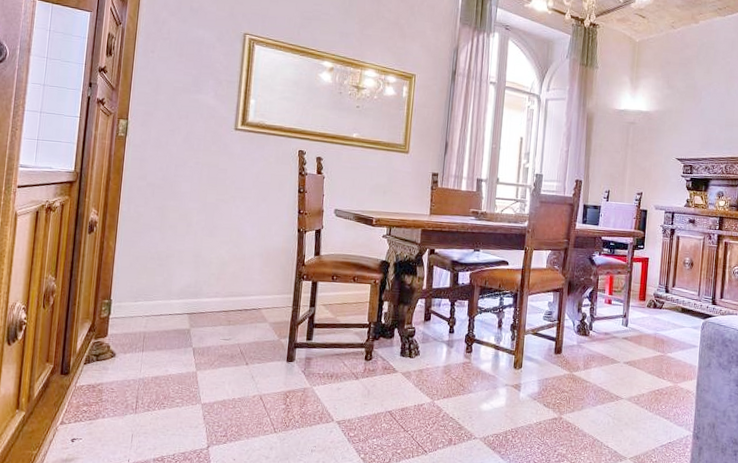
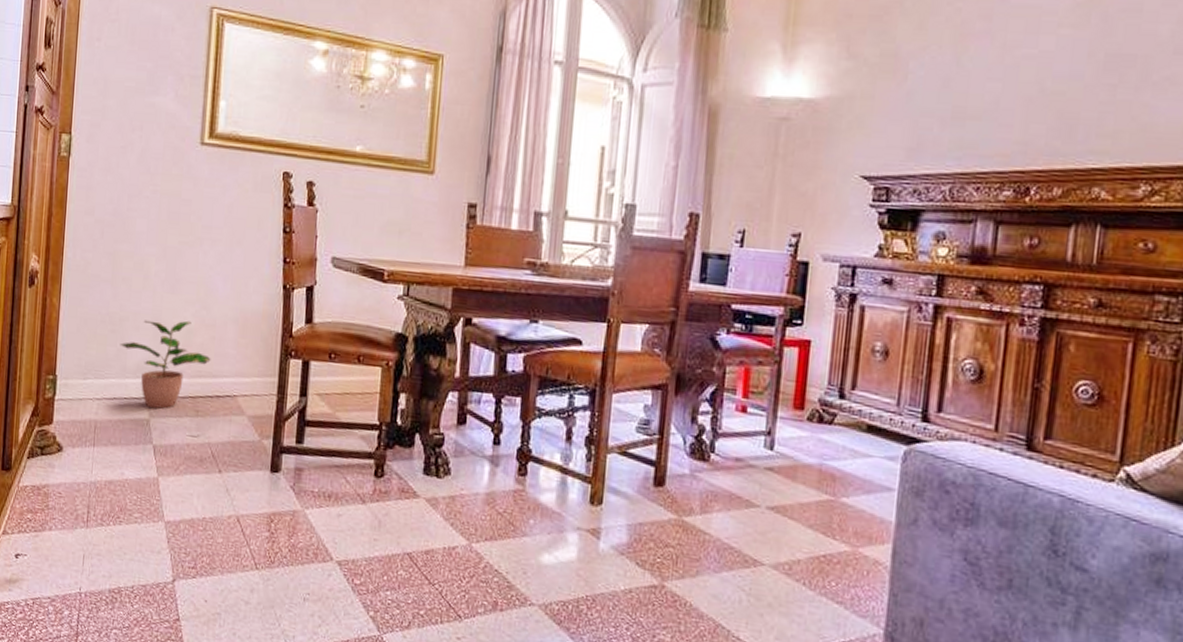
potted plant: none [166,256,241,321] -> present [120,320,211,409]

